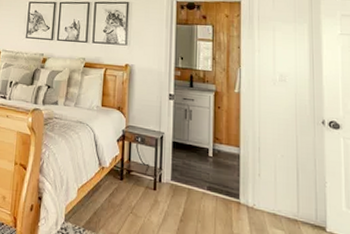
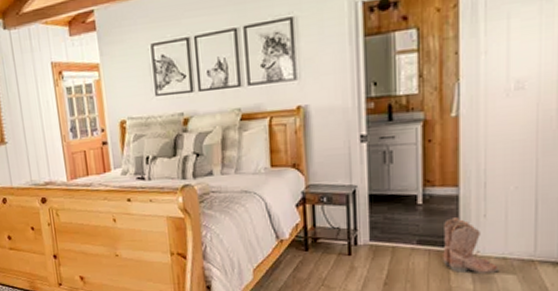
boots: none [227,172,270,227] -> present [443,218,499,275]

